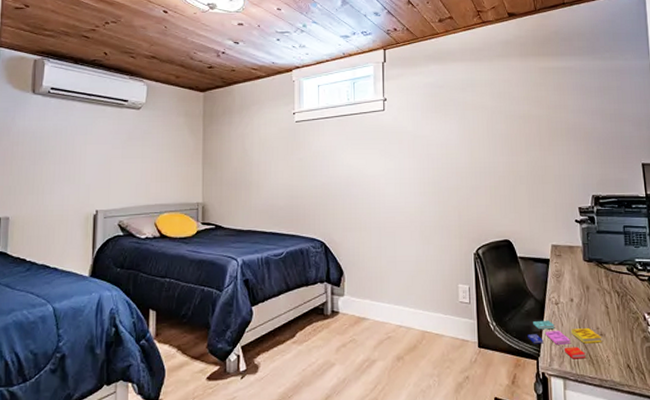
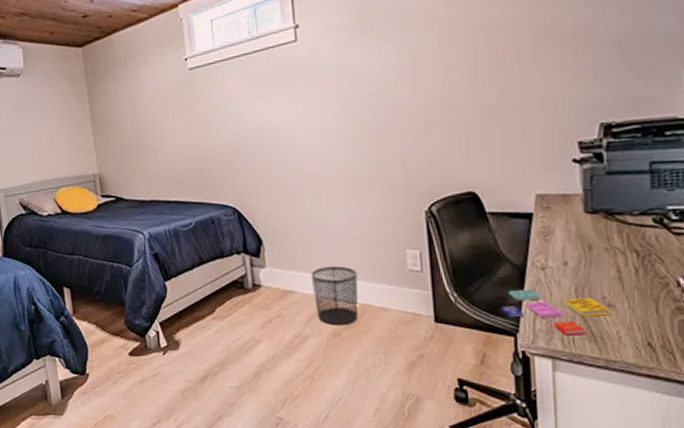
waste bin: none [383,297,420,350] -> present [312,266,359,326]

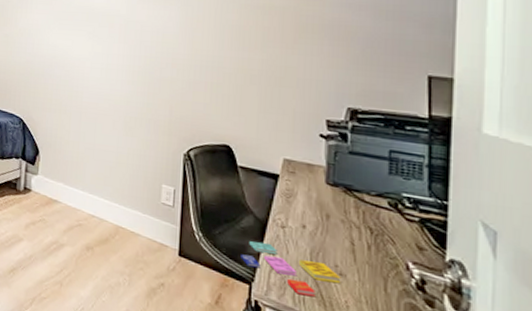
waste bin: present [312,266,359,326] -> none [75,184,116,241]

